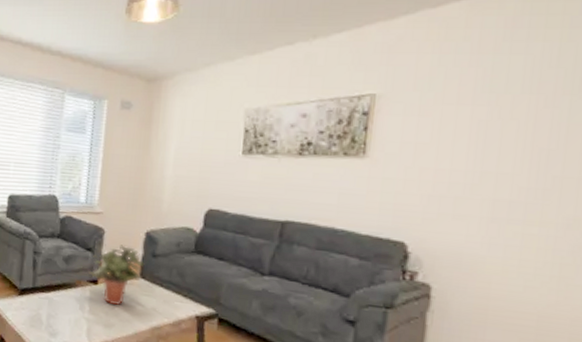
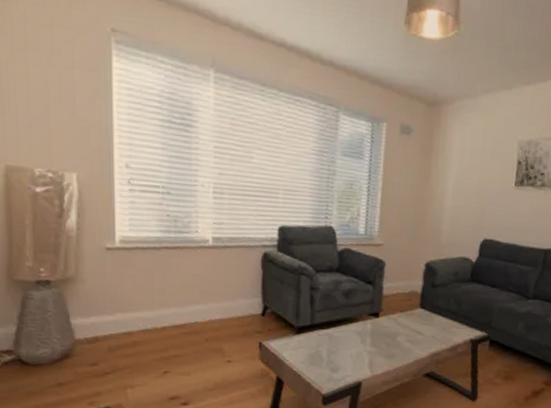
potted plant: present [87,244,145,305] -> none [368,276,425,336]

